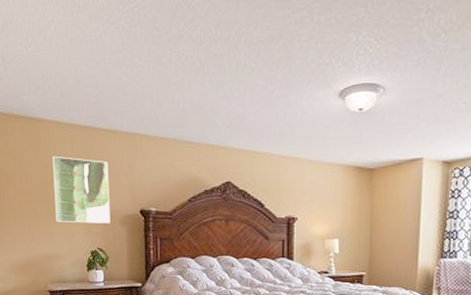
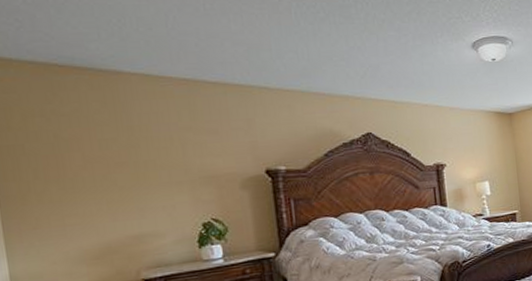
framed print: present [52,157,111,223] -> none [138,115,227,194]

